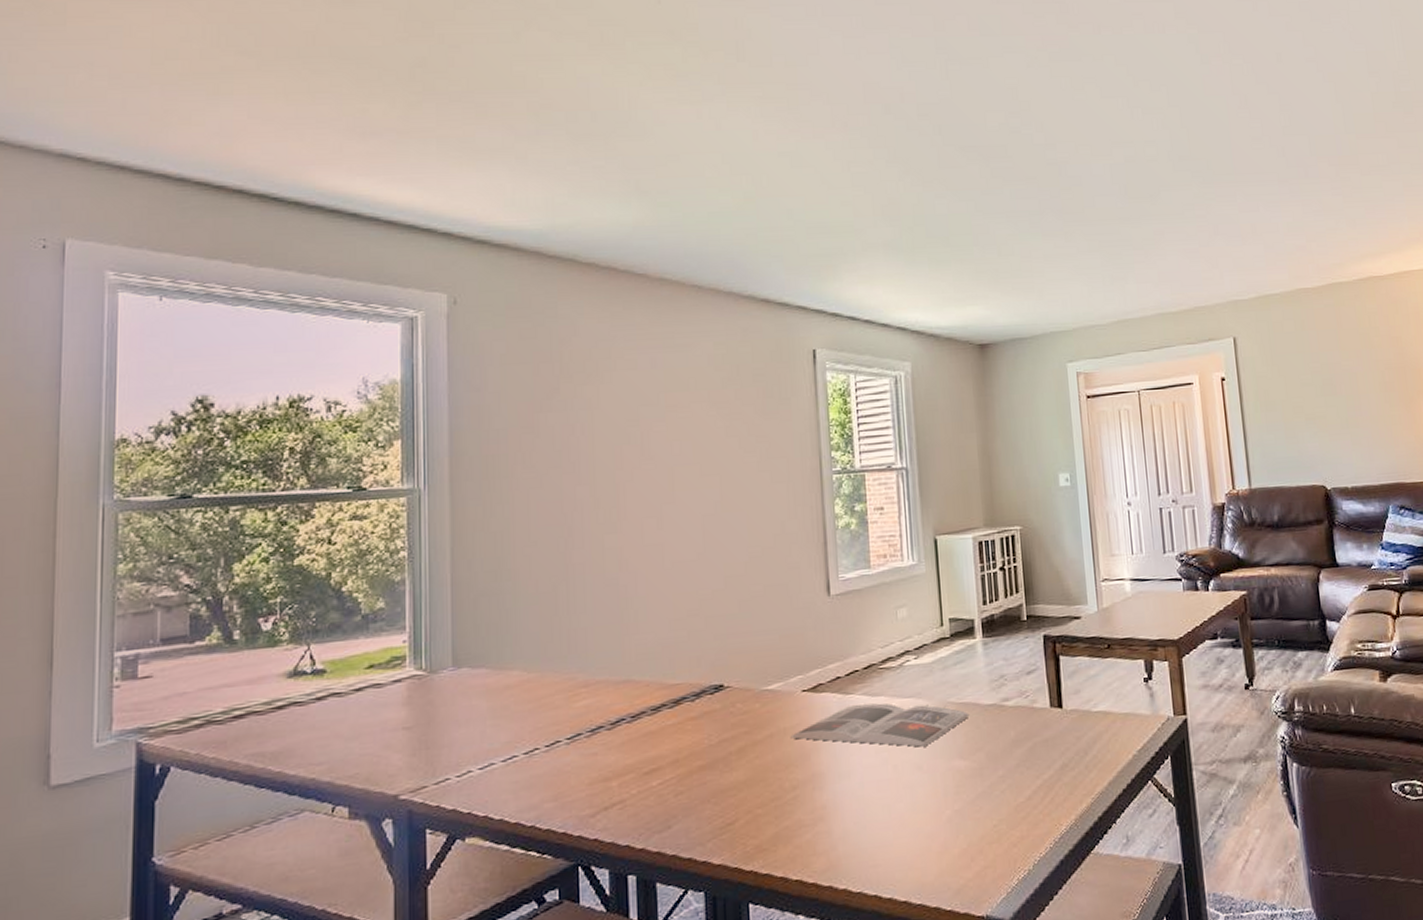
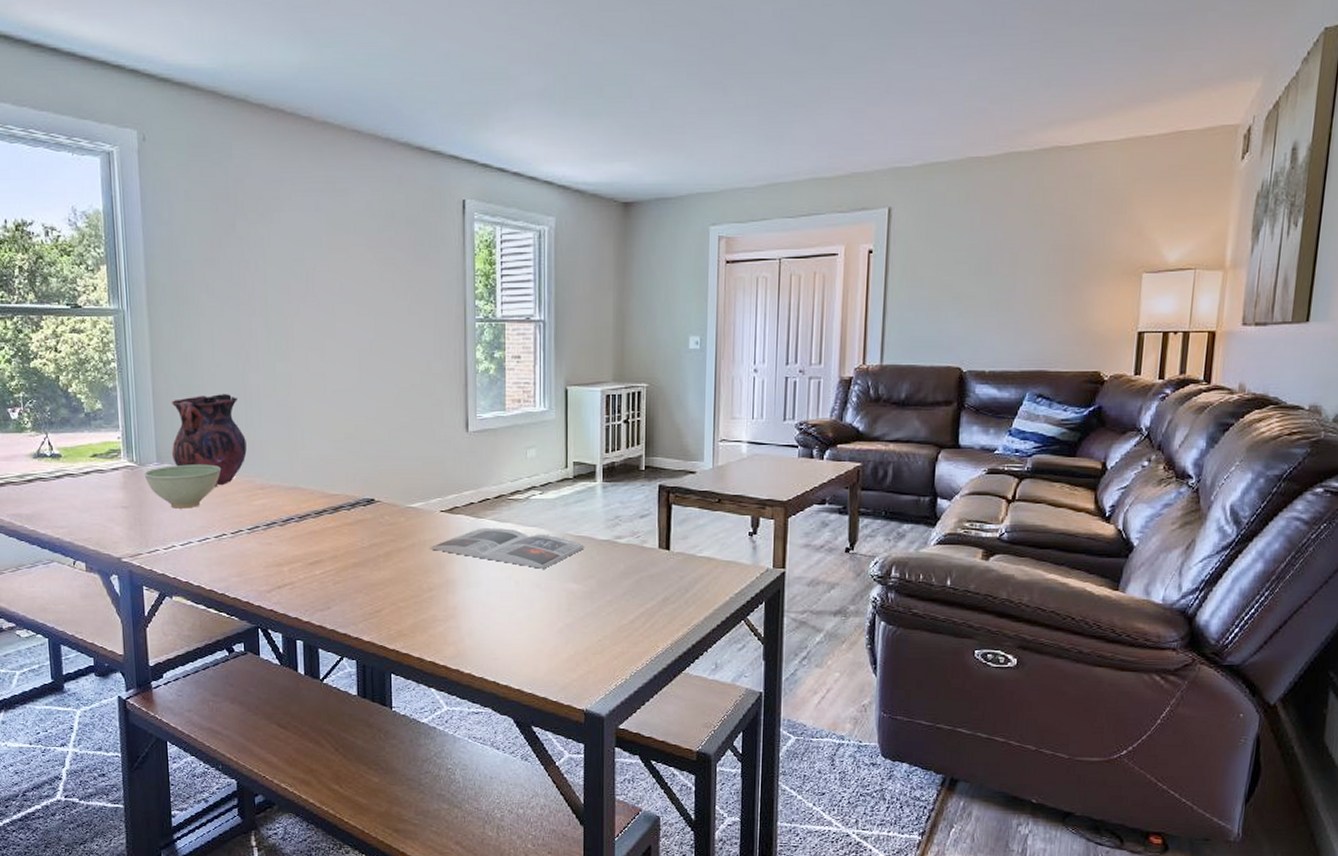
bowl: none [435,662,535,723] -> present [144,464,222,509]
vase: none [473,577,567,691] -> present [172,394,247,487]

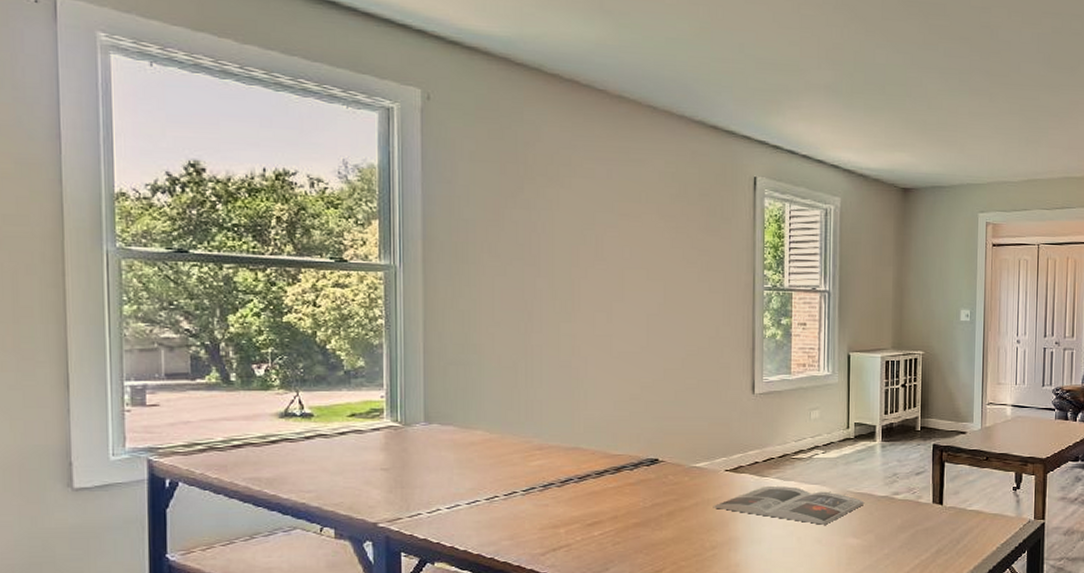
bowl: present [144,464,222,509] -> none [409,424,497,470]
vase: present [172,394,247,487] -> none [442,354,525,448]

